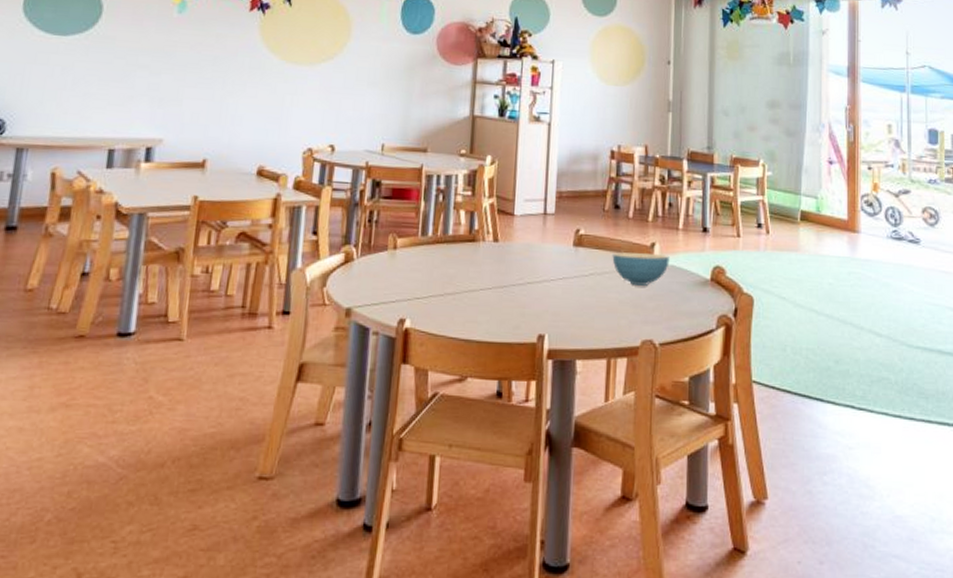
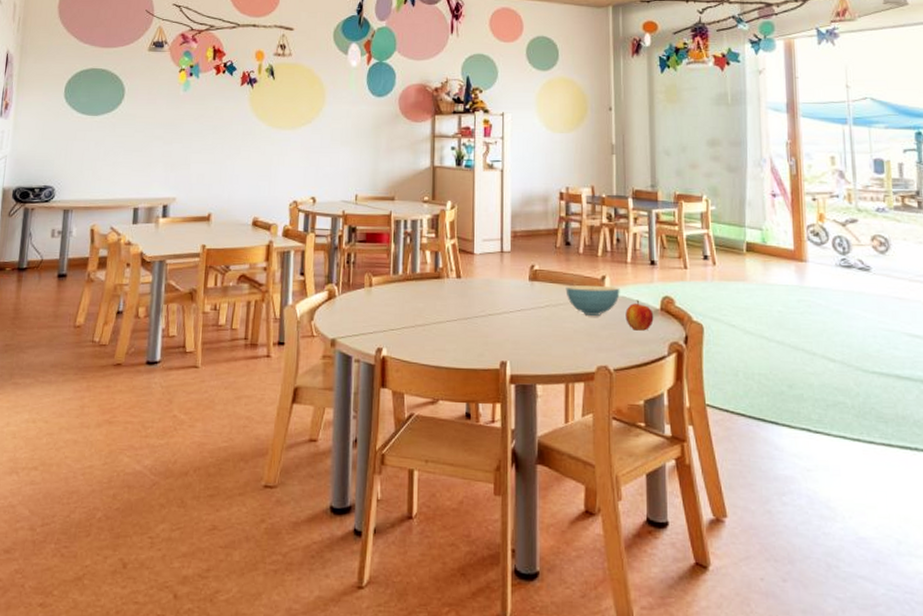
apple: none [674,269,704,303] -> present [625,300,654,331]

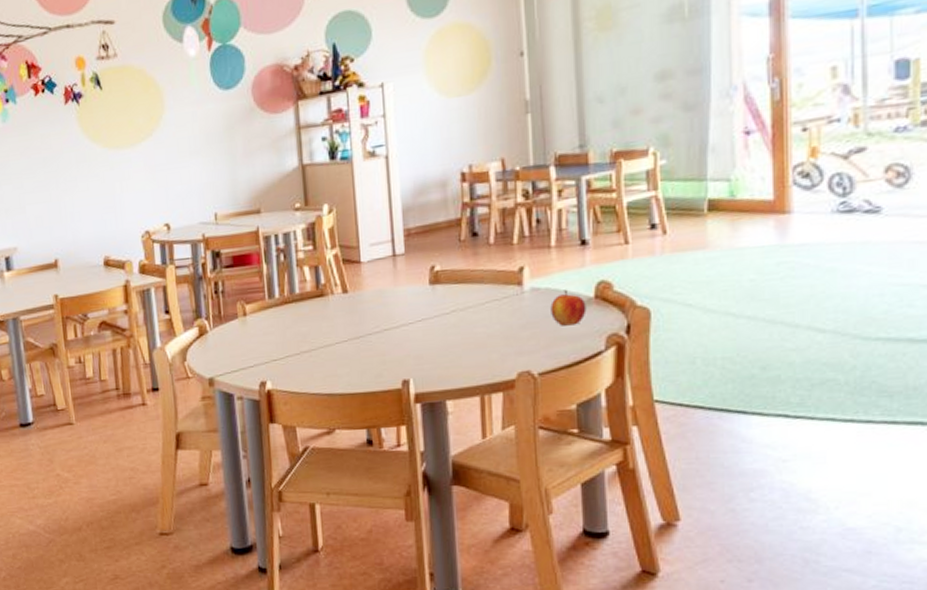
cereal bowl: present [565,285,620,316] -> none [474,278,543,316]

